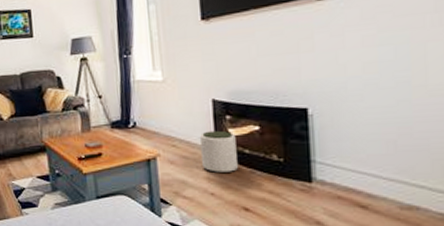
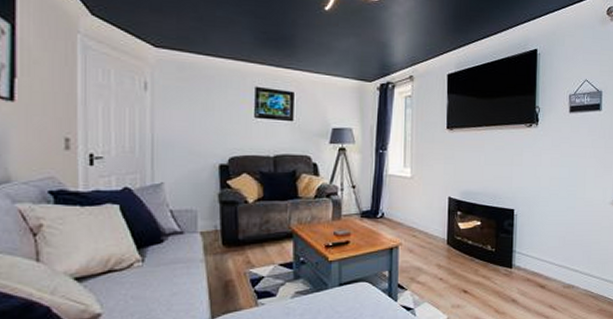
plant pot: present [199,130,238,173] -> none [435,224,463,260]

